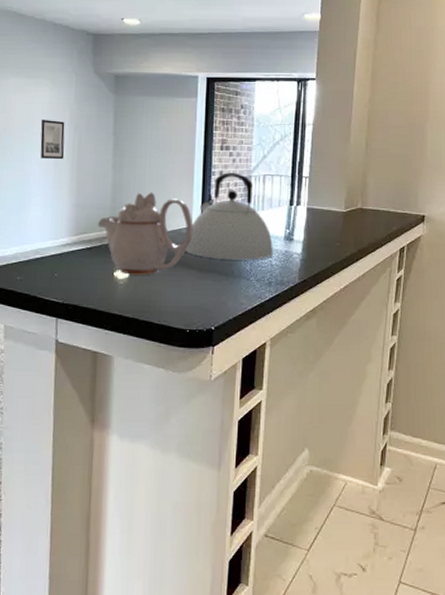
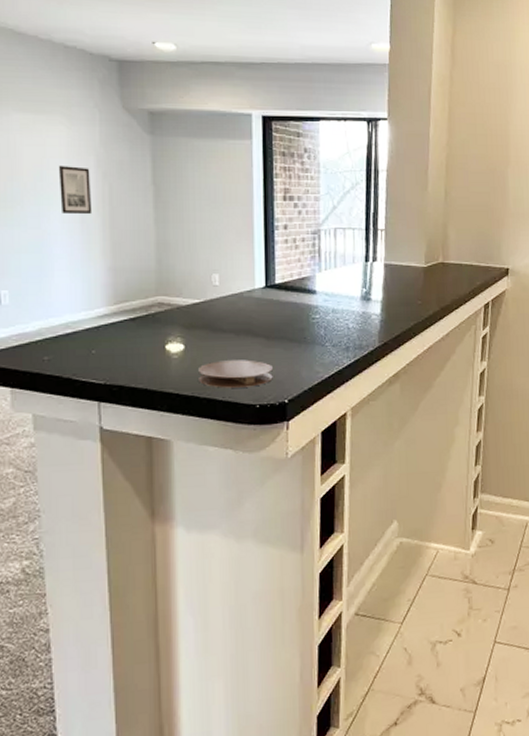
teapot: present [98,192,193,275] -> none [142,251,257,347]
coaster: none [139,288,203,313] -> present [198,360,273,388]
kettle: present [185,172,273,260] -> none [249,226,349,325]

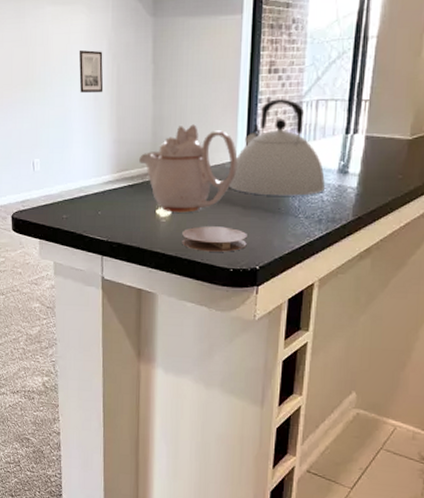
teapot: none [142,251,257,347] -> present [139,124,238,213]
kettle: none [249,226,349,325] -> present [229,99,325,196]

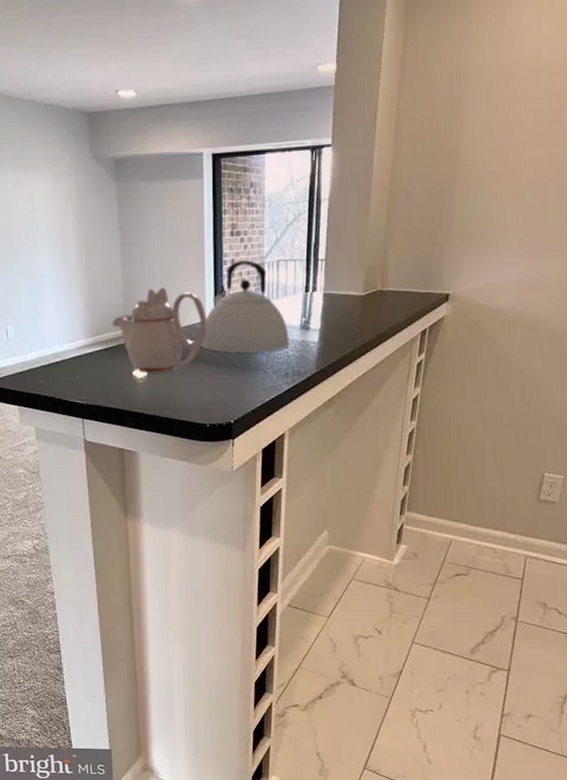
wall art: present [78,49,104,93] -> none [44,215,72,259]
coaster: present [182,226,247,252] -> none [159,384,221,409]

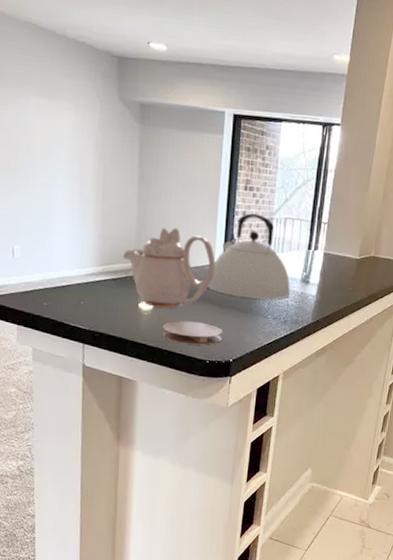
coaster: none [159,384,221,409] -> present [162,321,223,346]

